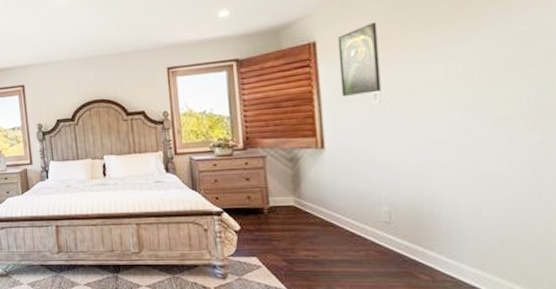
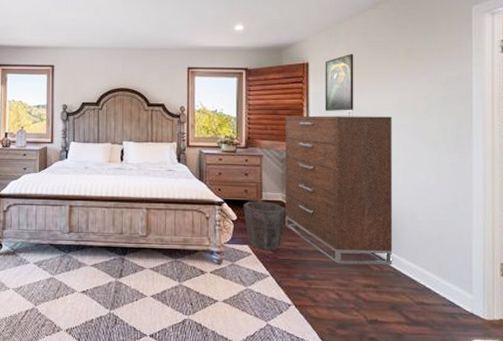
waste bin: none [247,207,301,262] -> present [243,201,287,250]
dresser: none [290,93,449,274] -> present [285,115,393,266]

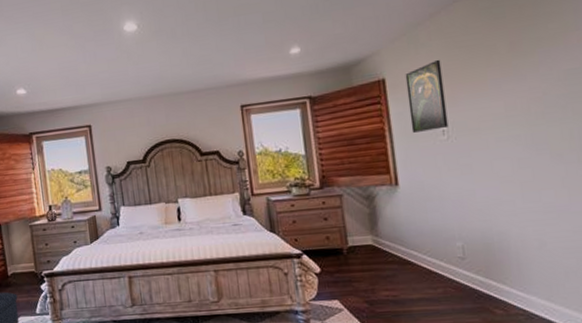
waste bin: present [243,201,287,250] -> none [326,247,380,304]
dresser: present [285,115,393,266] -> none [363,128,521,311]

